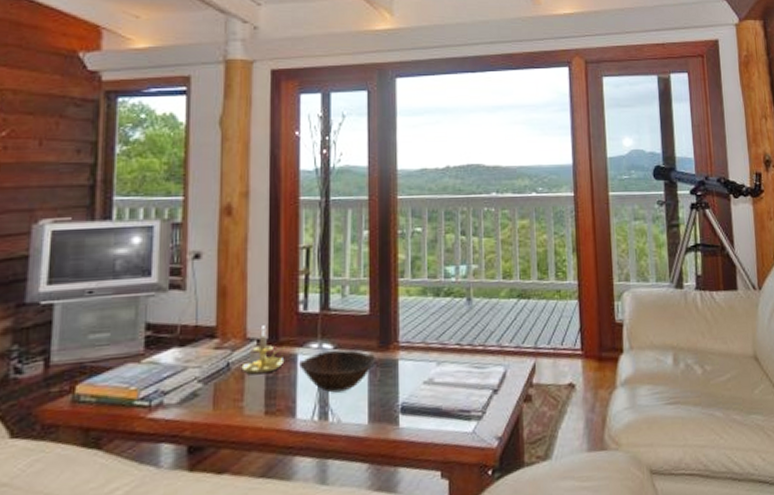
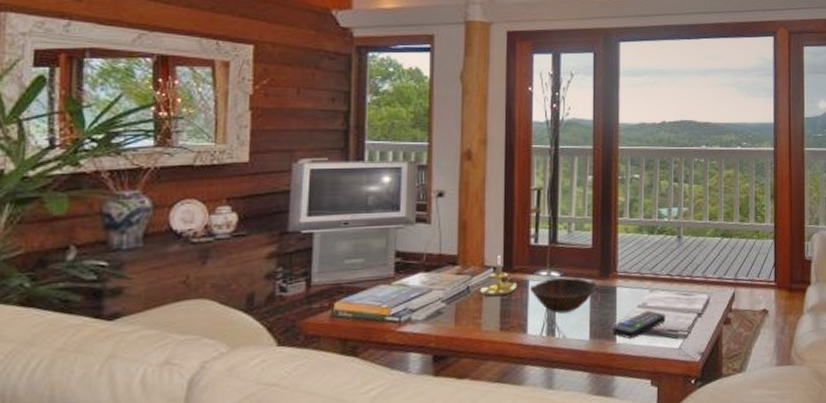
remote control: none [395,387,456,421] -> present [612,310,665,338]

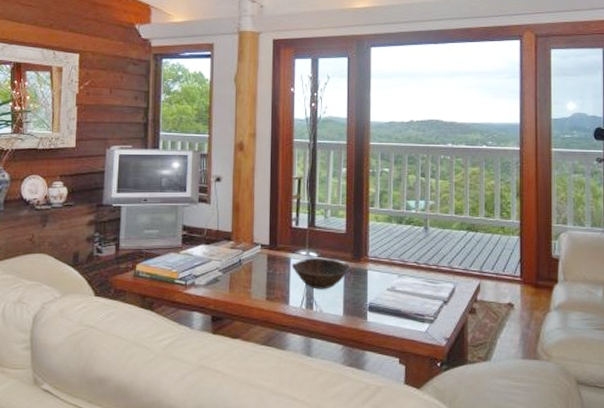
candle holder: present [479,255,519,297] -> none [249,234,283,270]
remote control: present [612,310,665,338] -> none [364,294,413,318]

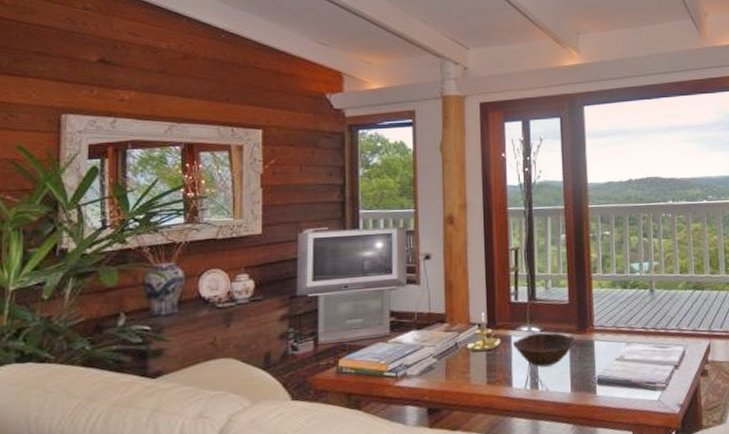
candle holder: none [249,234,283,270] -> present [467,312,502,353]

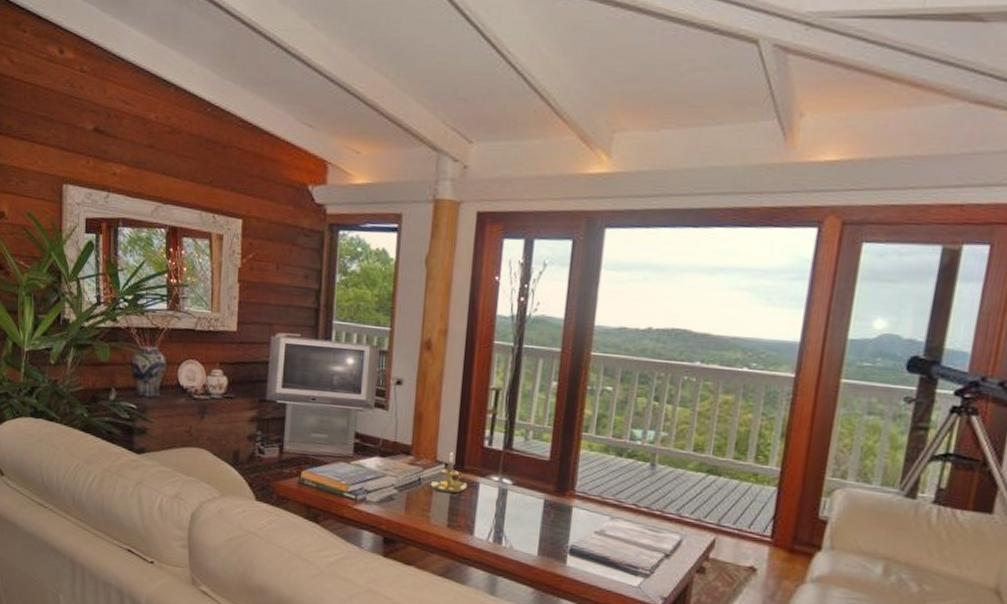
bowl: present [512,332,575,367] -> none [479,485,551,524]

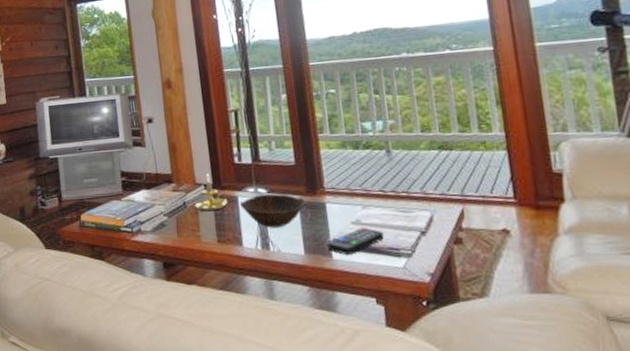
bowl: none [479,485,551,524] -> present [239,193,305,228]
remote control: none [563,539,626,564] -> present [327,227,384,255]

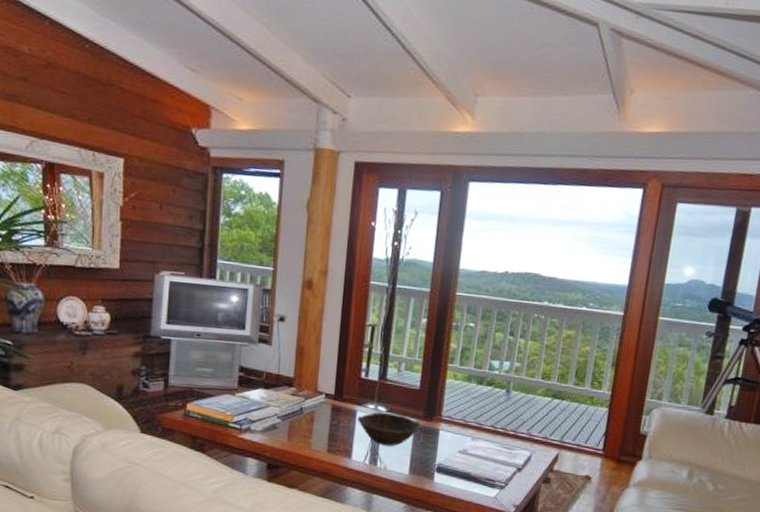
candle holder: present [194,173,228,212] -> none [311,383,349,421]
remote control: present [327,227,384,255] -> none [431,457,485,480]

